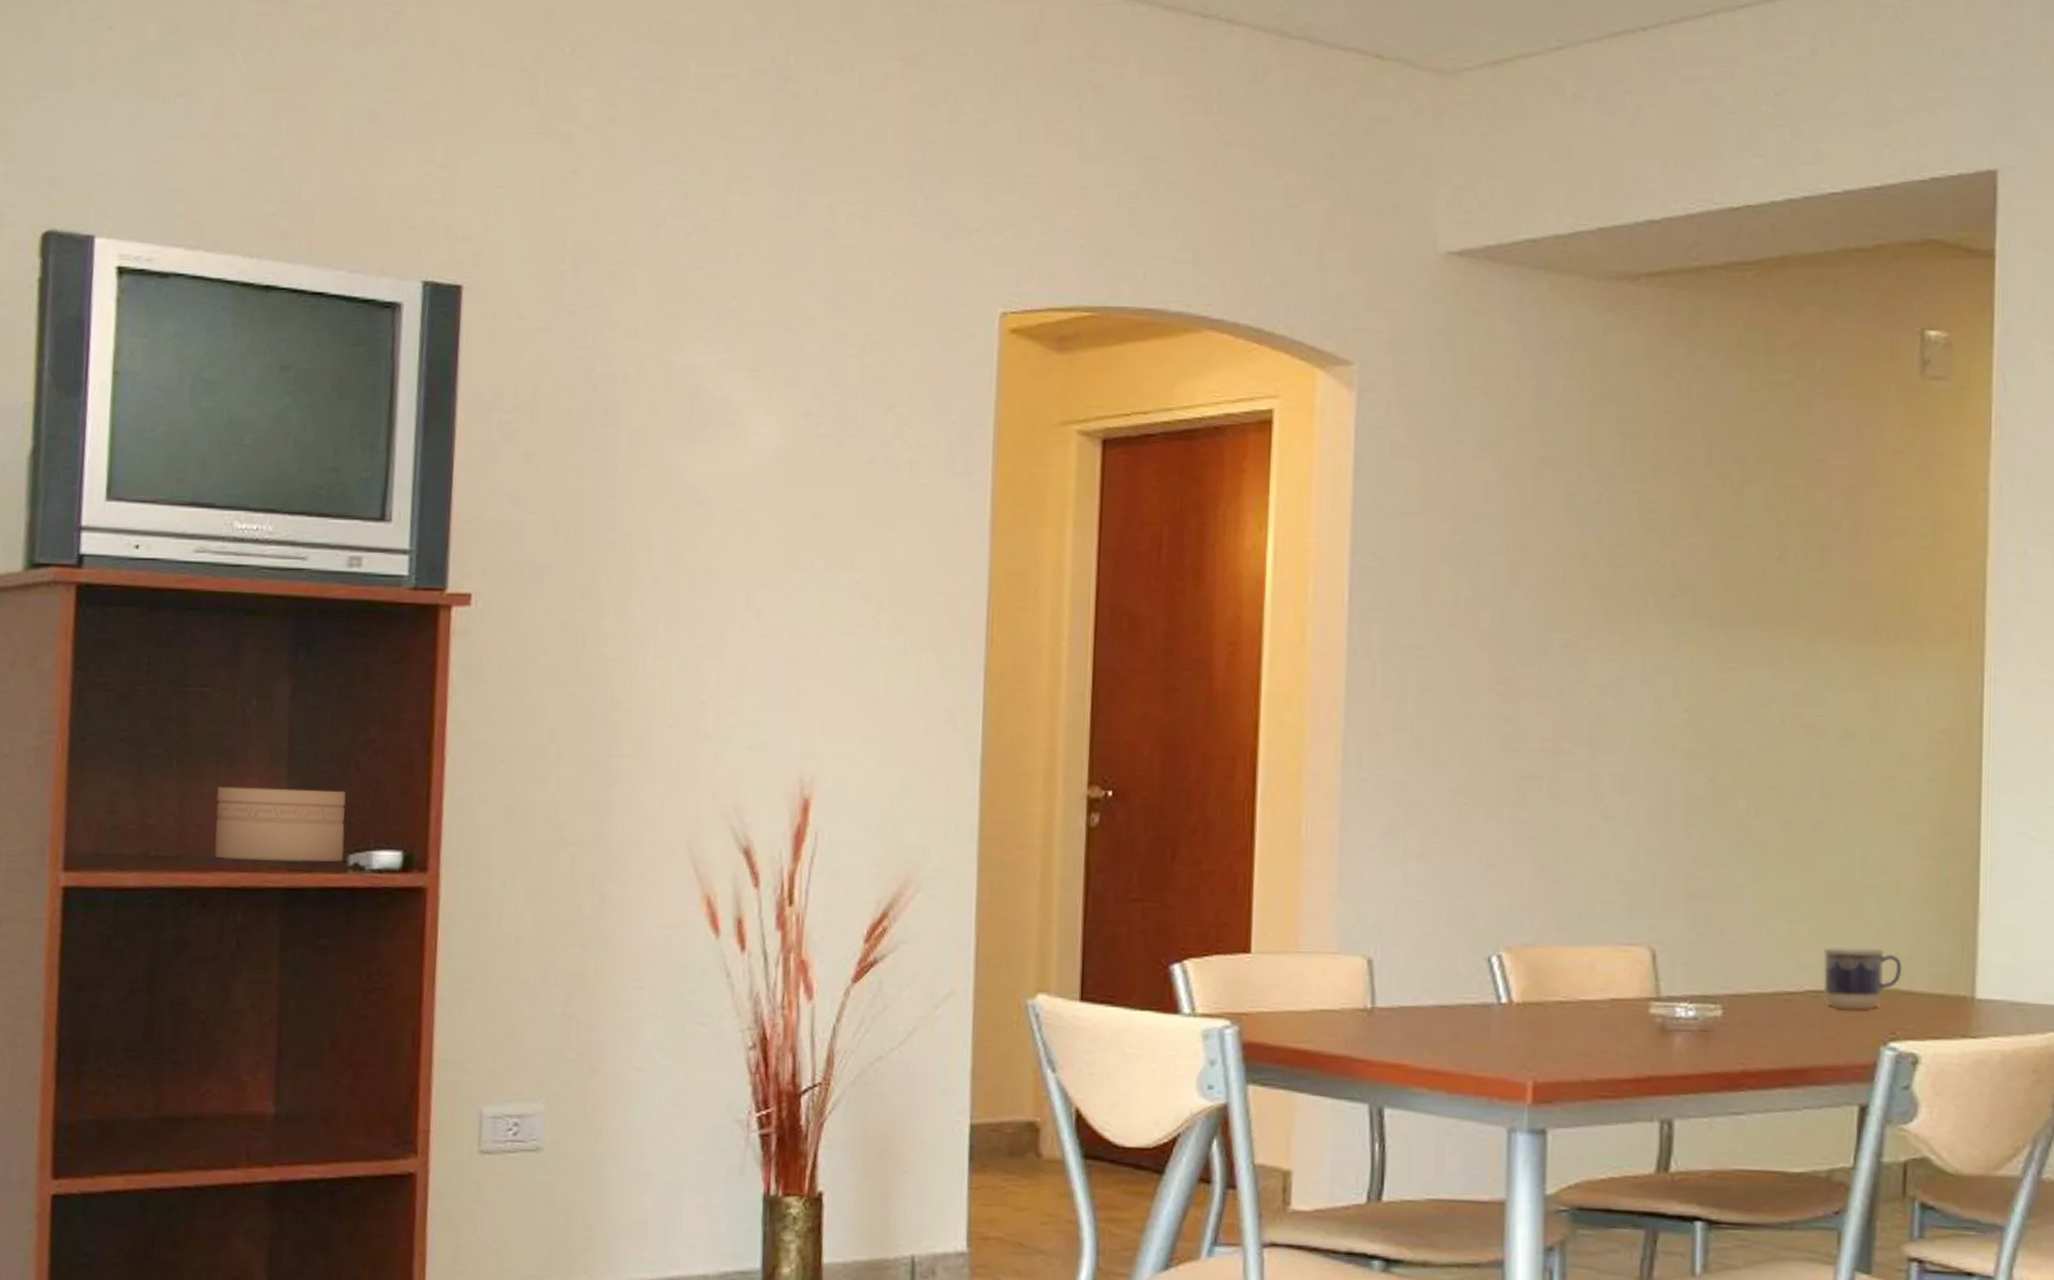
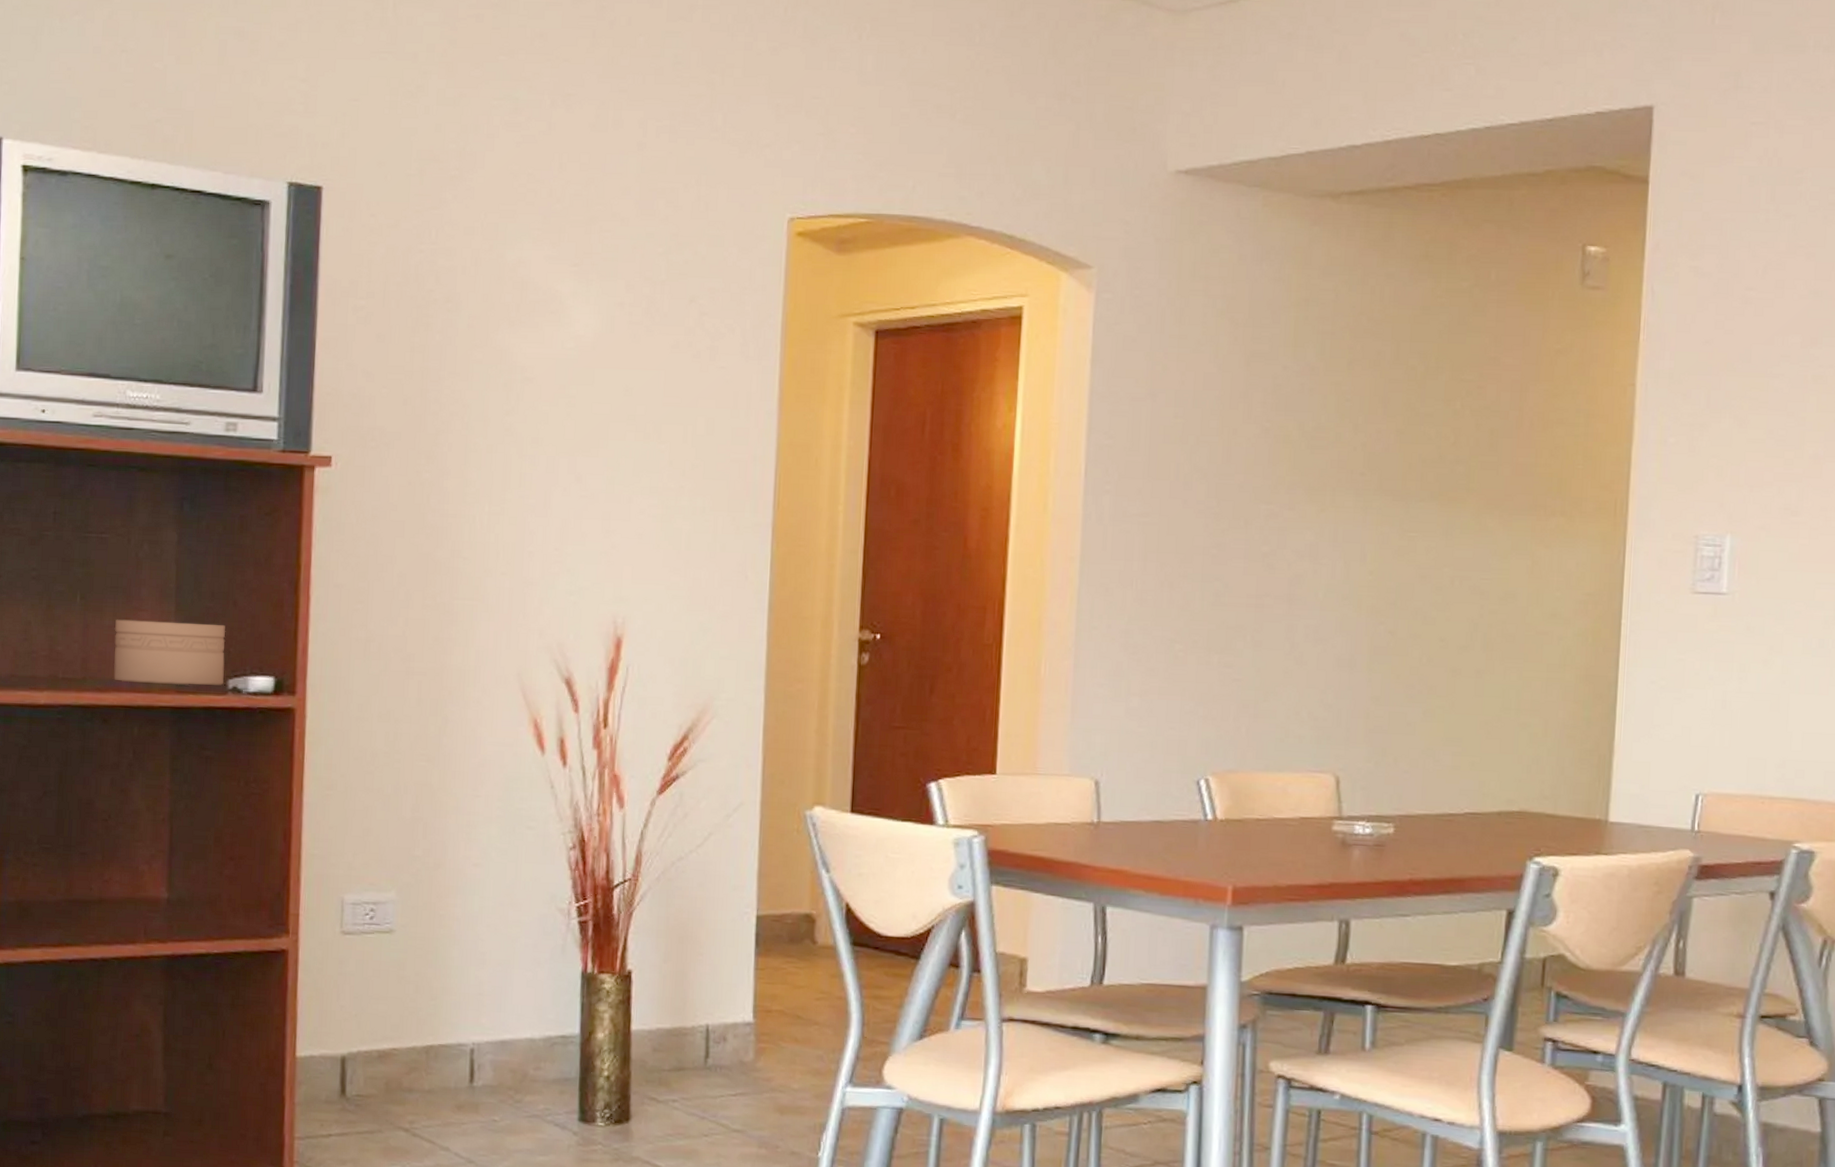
cup: present [1823,946,1902,1013] -> none [1480,776,1548,832]

